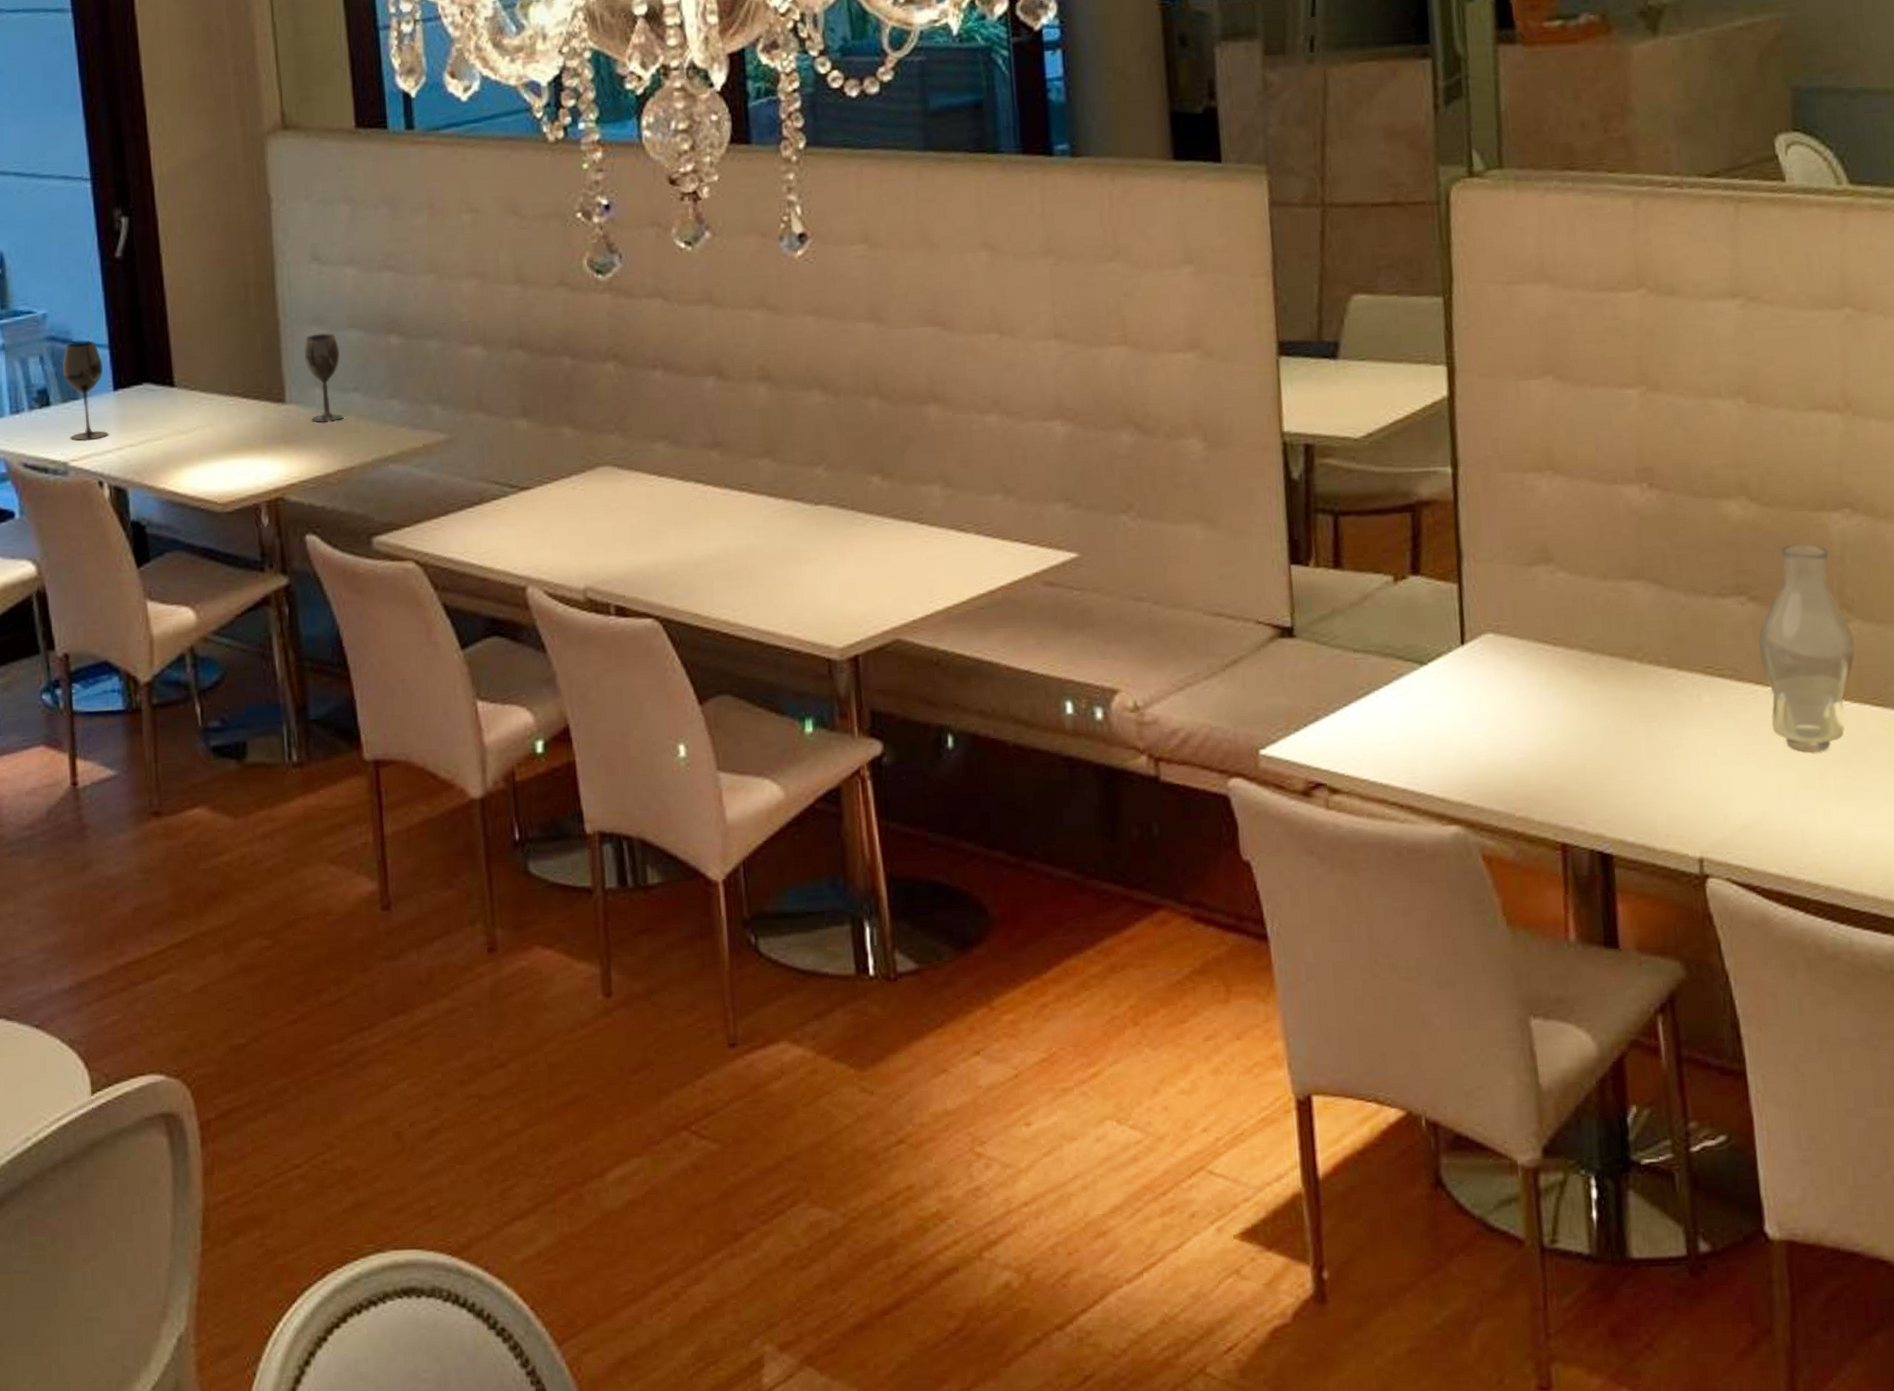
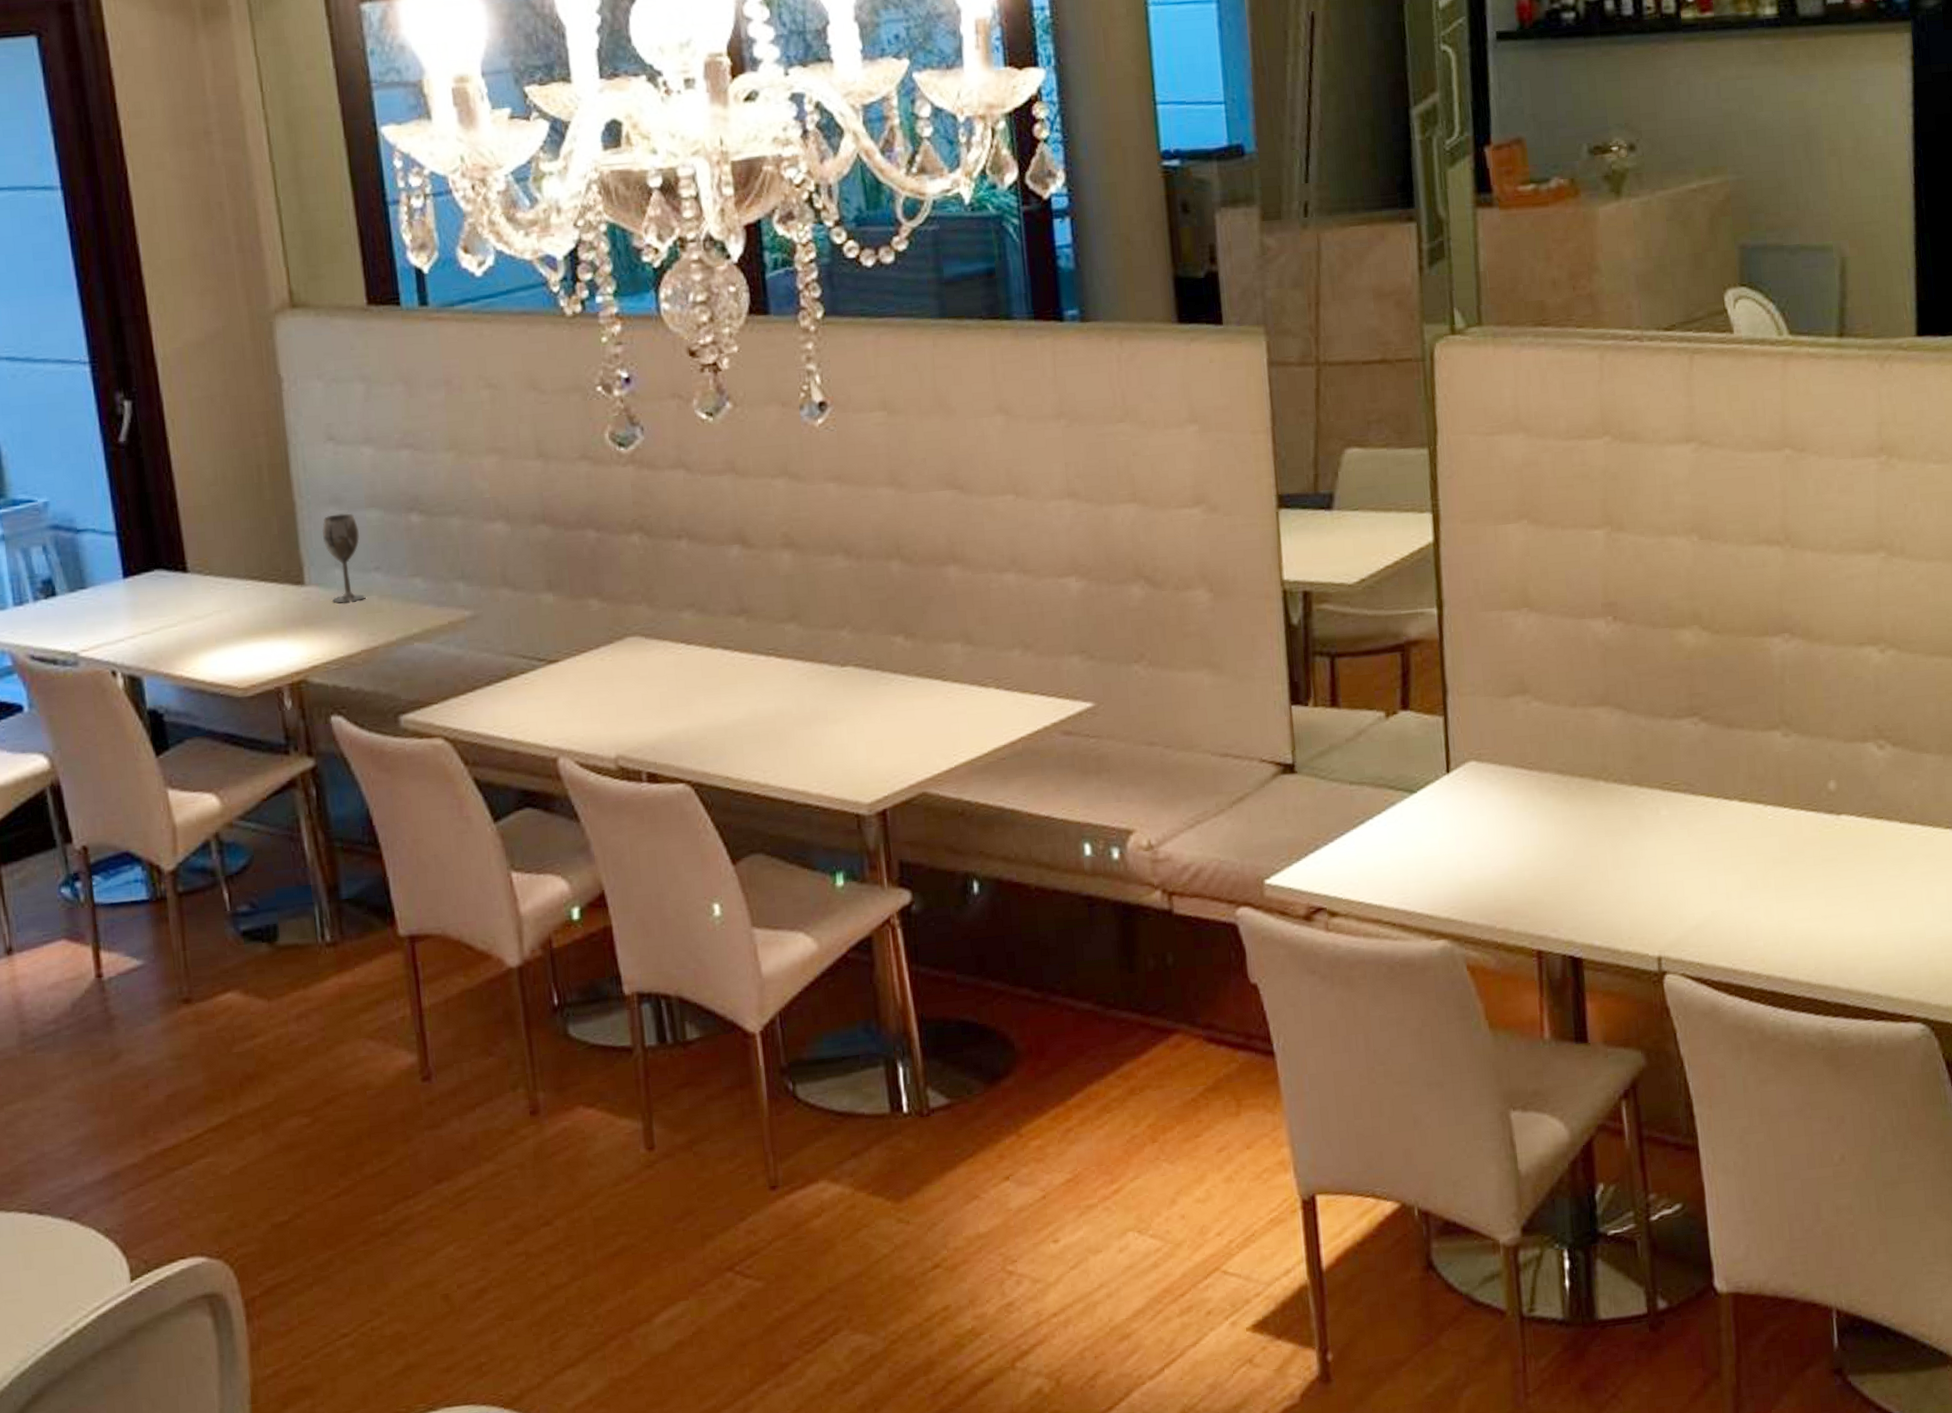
wineglass: present [62,341,108,441] -> none [68,529,119,631]
vase: present [1758,543,1855,753] -> none [1709,666,1793,857]

